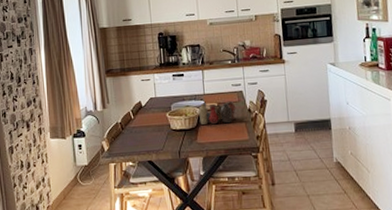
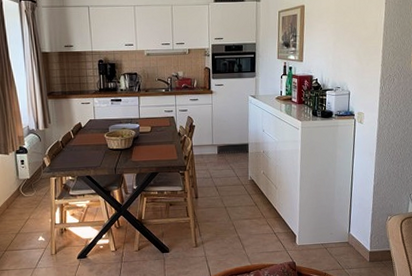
vase: present [199,100,236,125] -> none [134,125,168,146]

